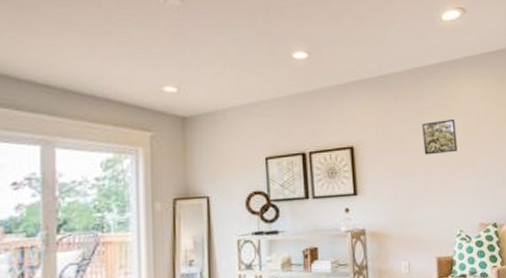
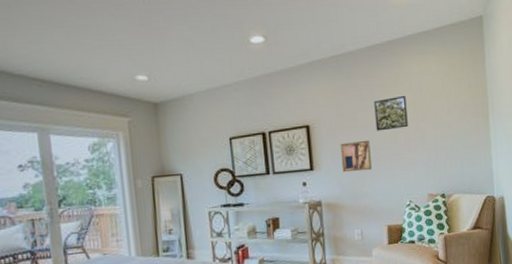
wall art: none [386,164,420,199] -> present [340,140,372,173]

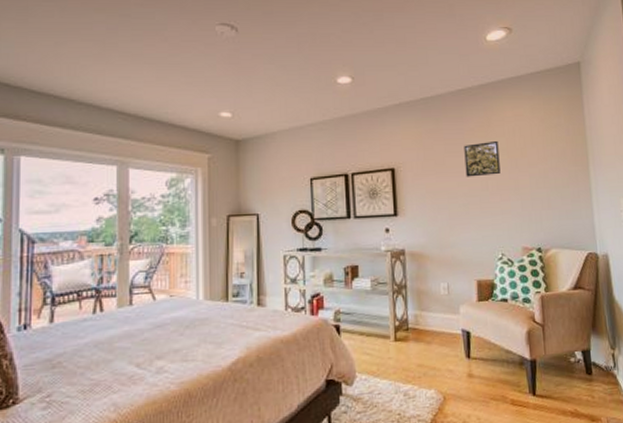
wall art: present [340,140,372,173] -> none [427,186,461,220]

